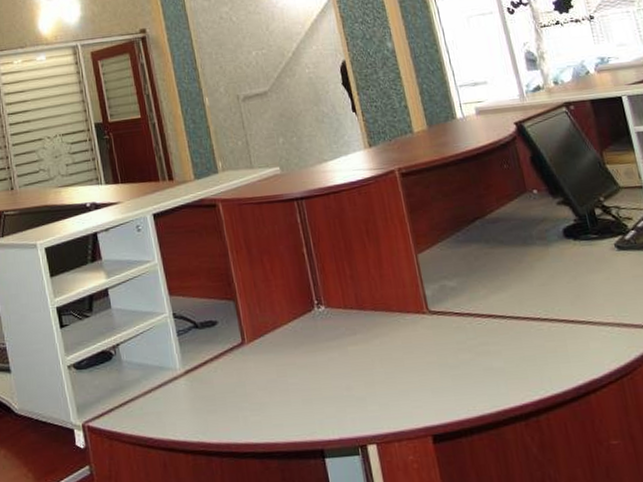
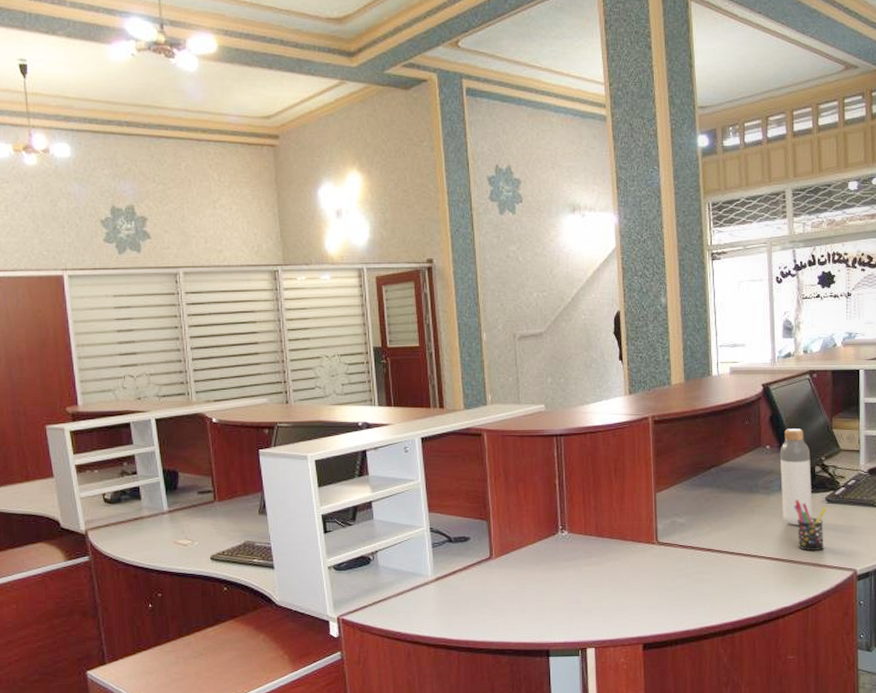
bottle: none [549,167,604,280] -> present [779,428,812,525]
pen holder: none [579,249,626,309] -> present [794,500,827,551]

